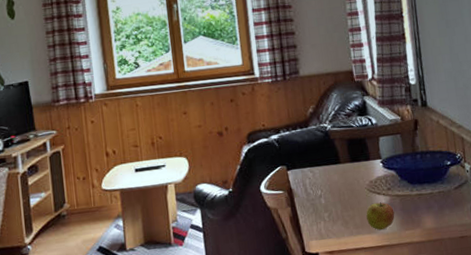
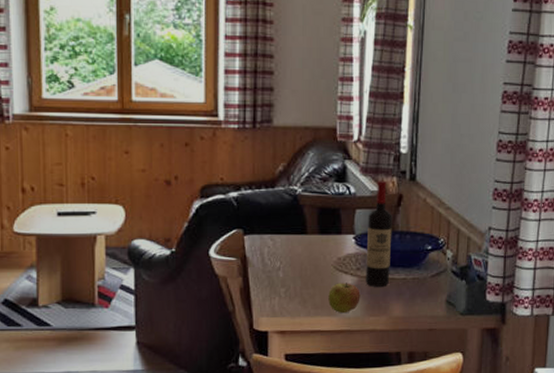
wine bottle: none [390,109,418,204] -> present [366,180,392,287]

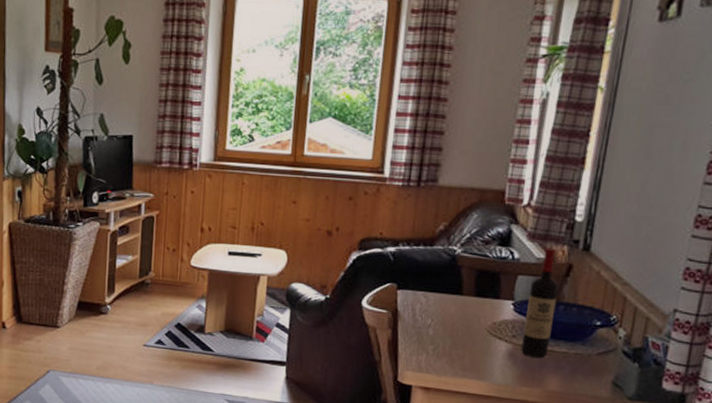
apple: present [328,283,361,313] -> none [478,347,514,379]

